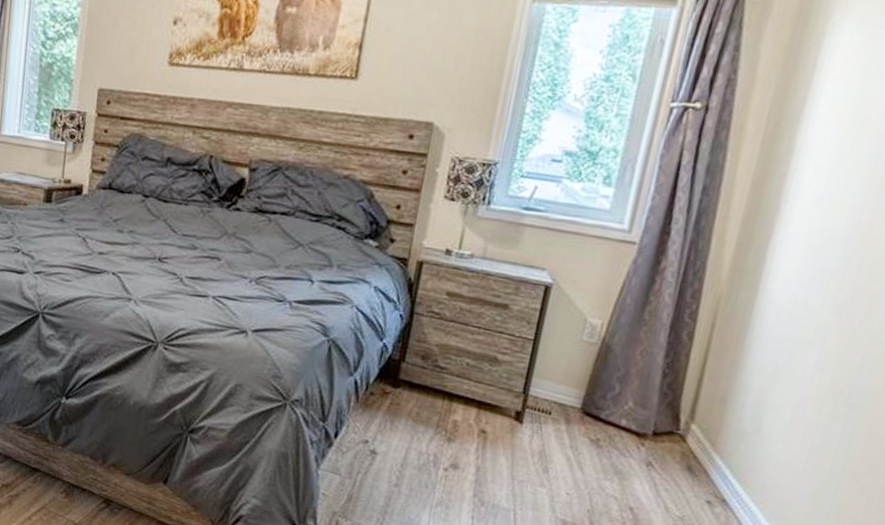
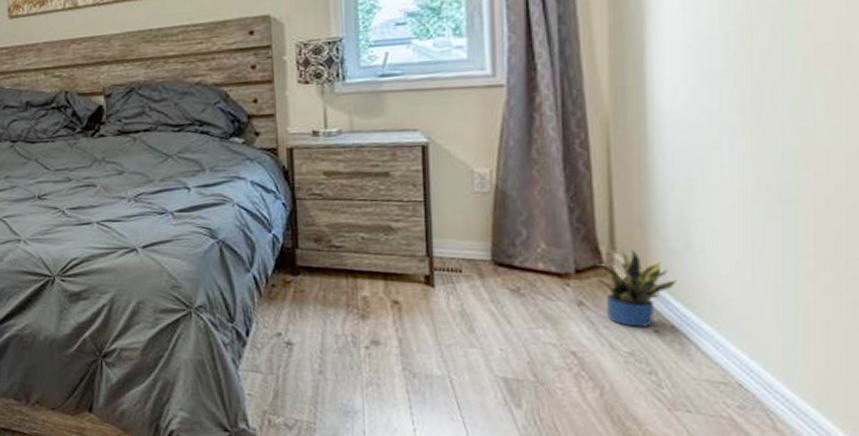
potted plant: none [669,422,739,497] -> present [596,250,677,327]

